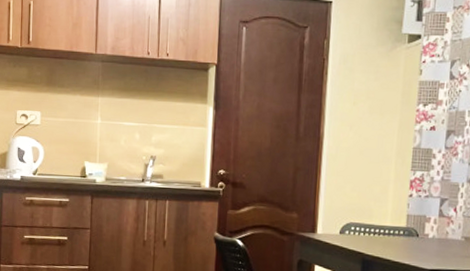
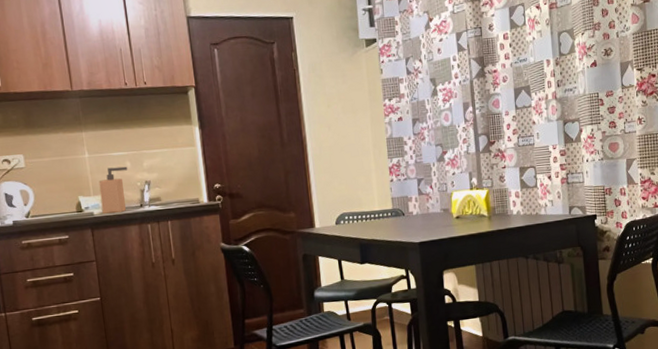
soap dispenser: none [104,137,136,185] -> present [98,166,128,214]

